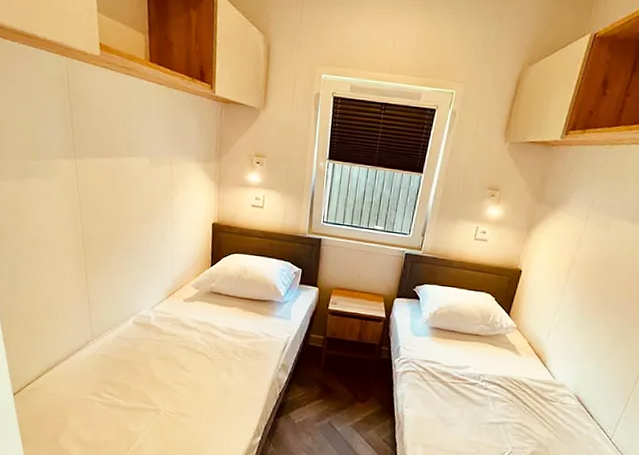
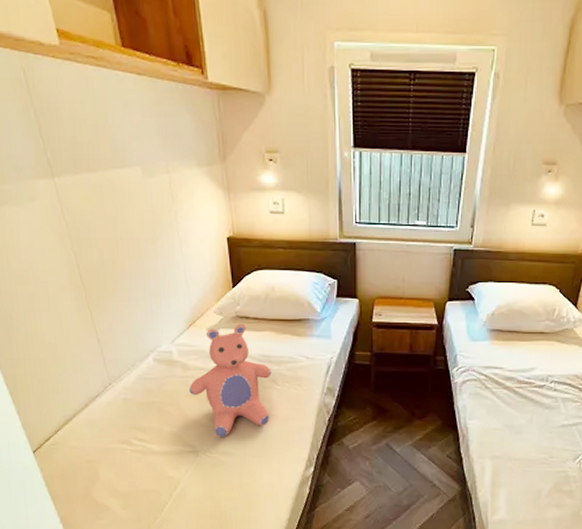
teddy bear: none [160,298,235,400] -> present [189,323,272,437]

